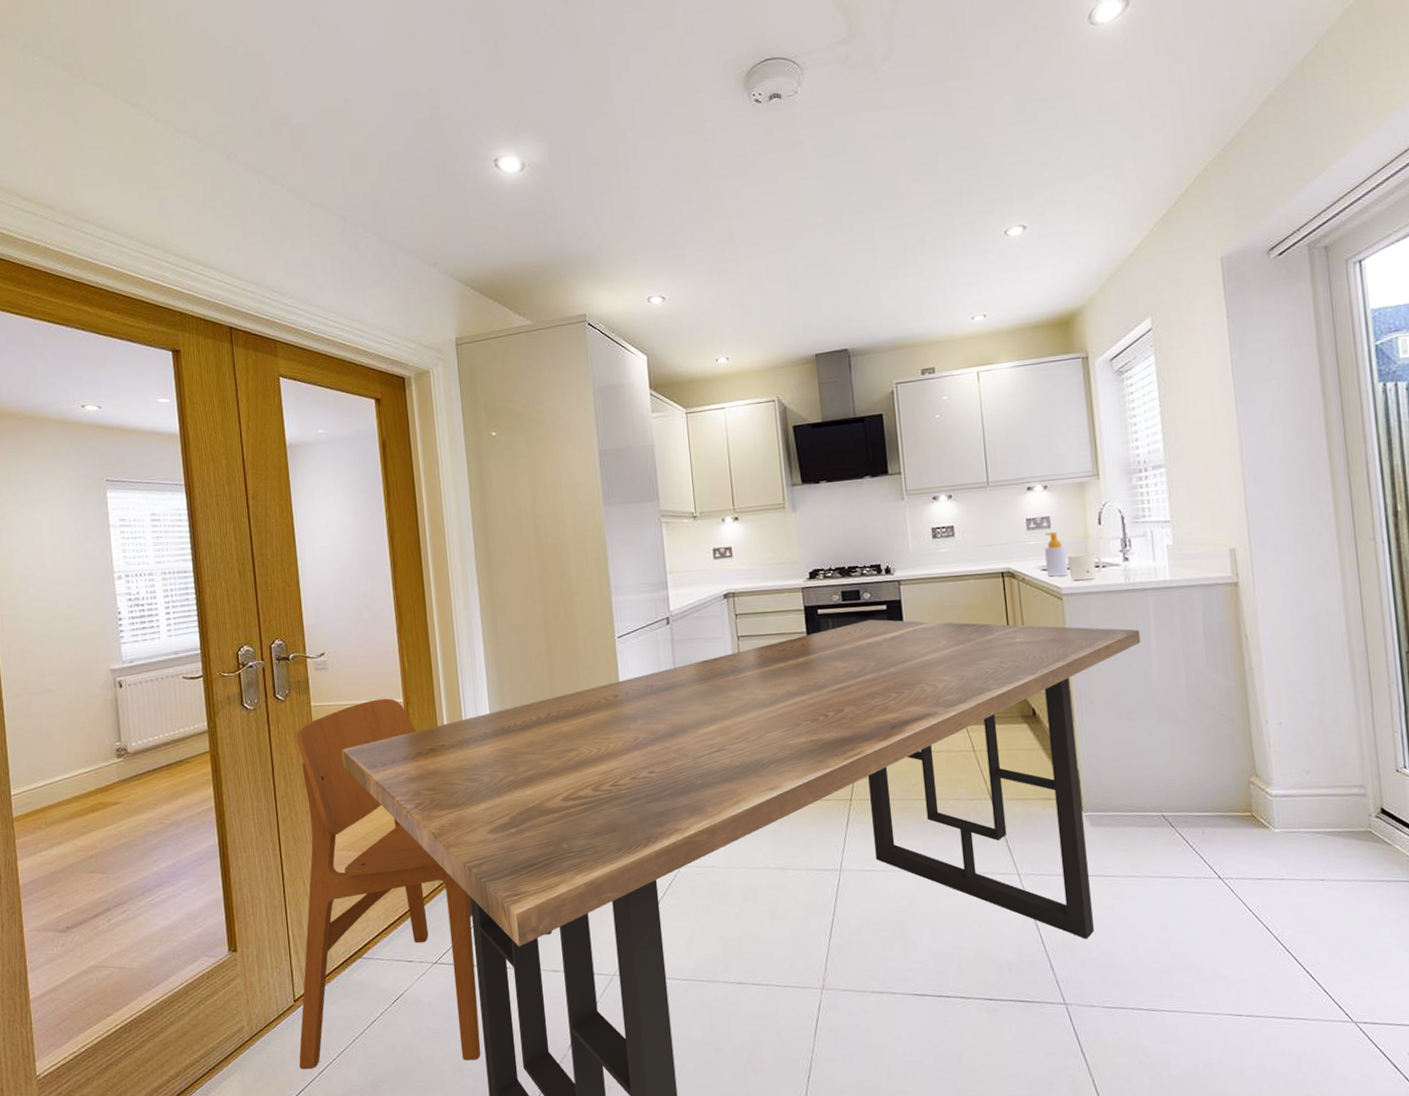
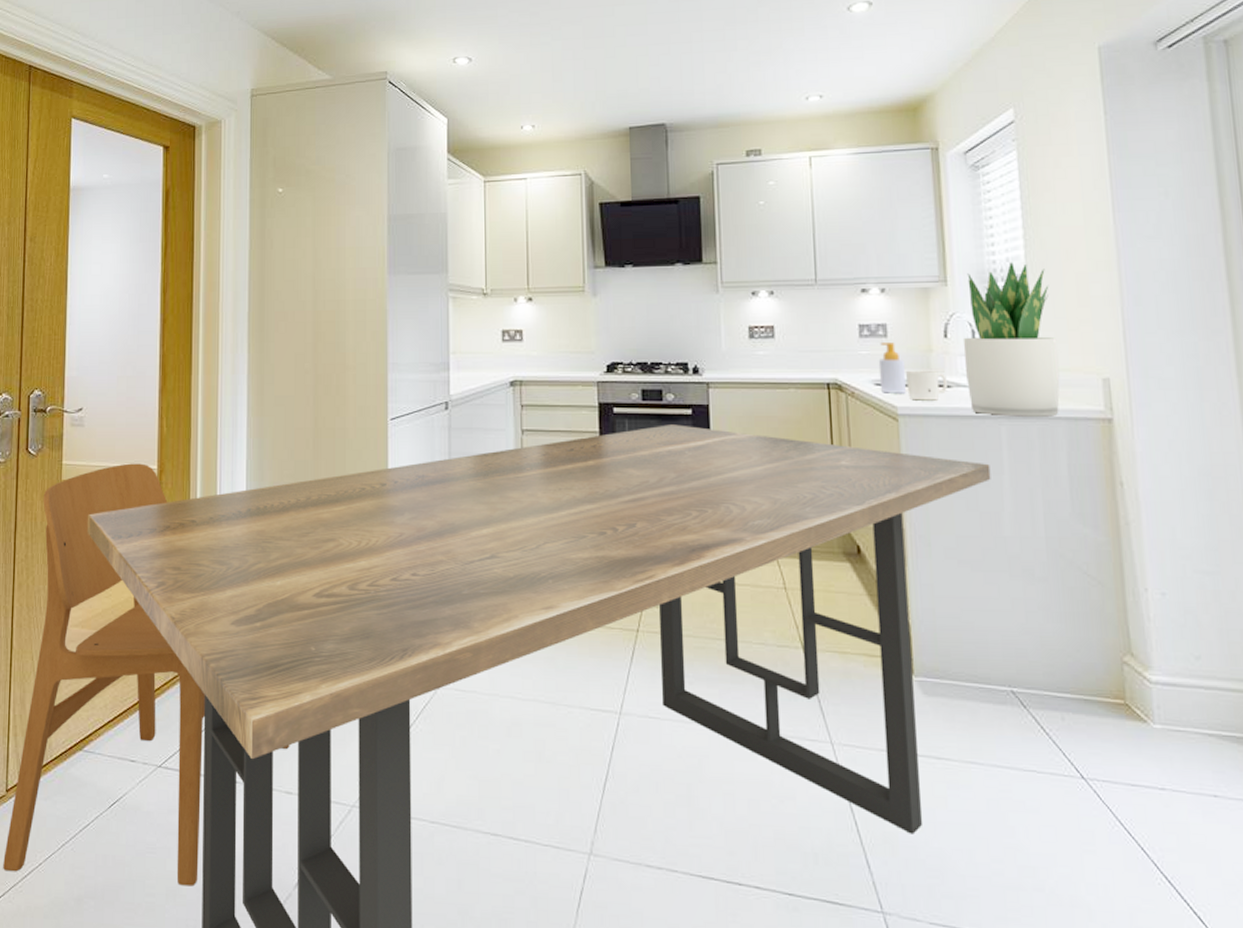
planter: none [1114,454,1195,589] -> present [962,262,1060,418]

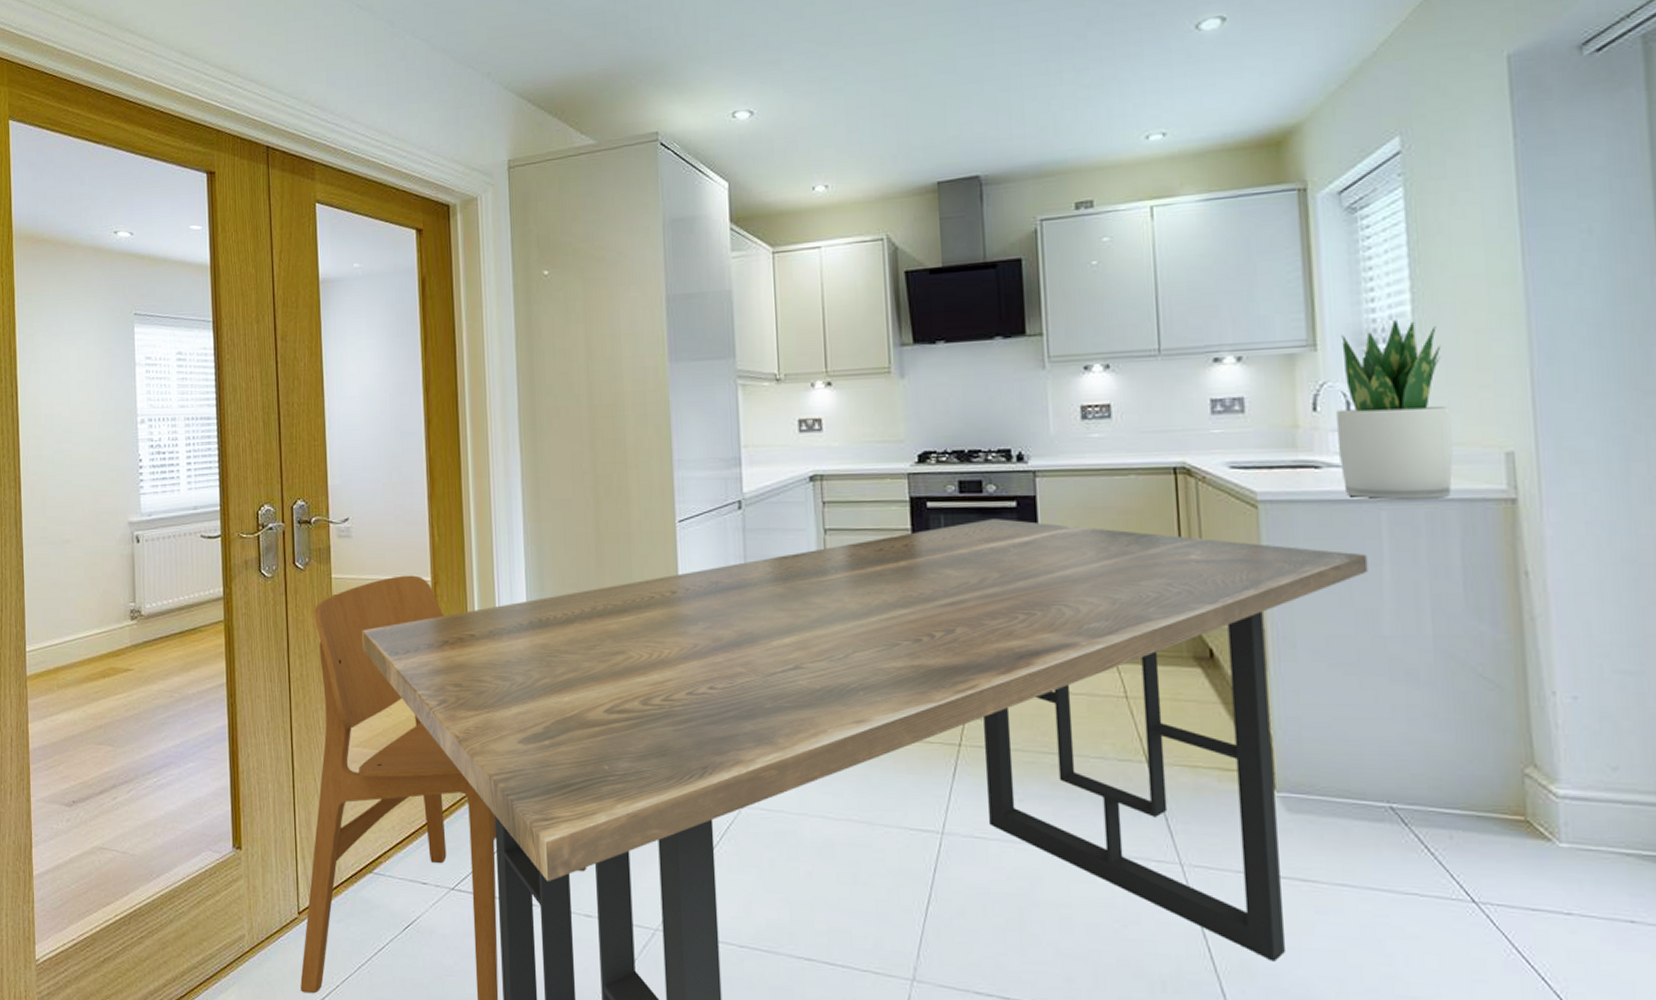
soap bottle: present [878,342,907,393] -> none [1234,419,1269,477]
mug: present [906,370,949,401] -> none [1267,448,1318,485]

